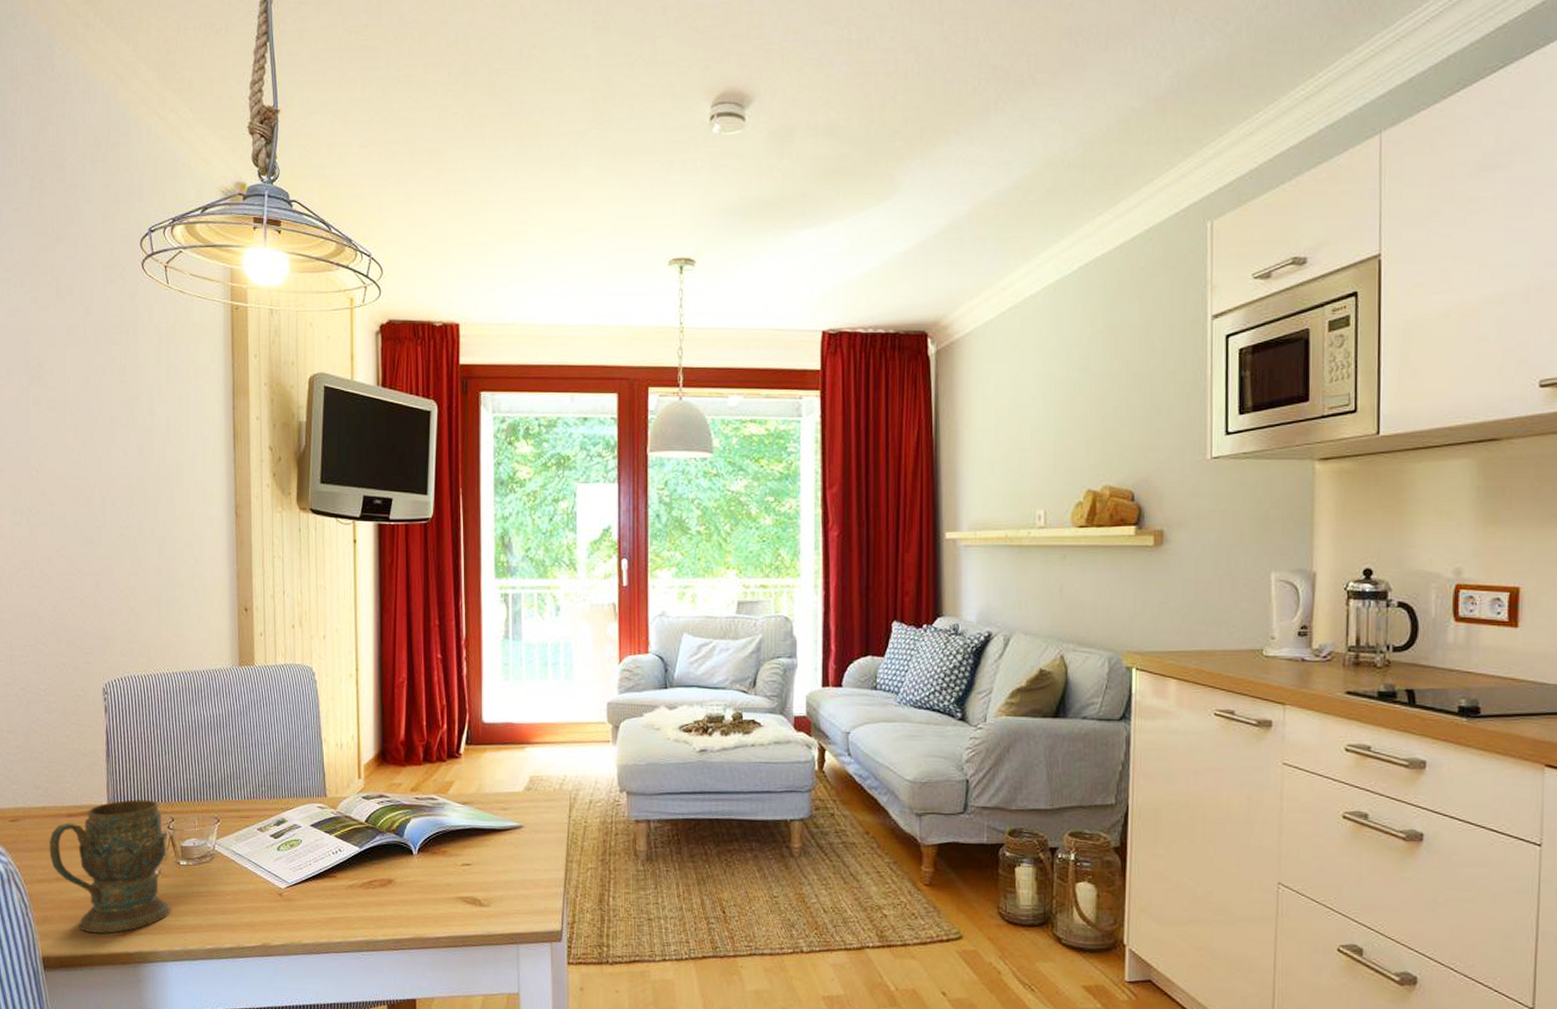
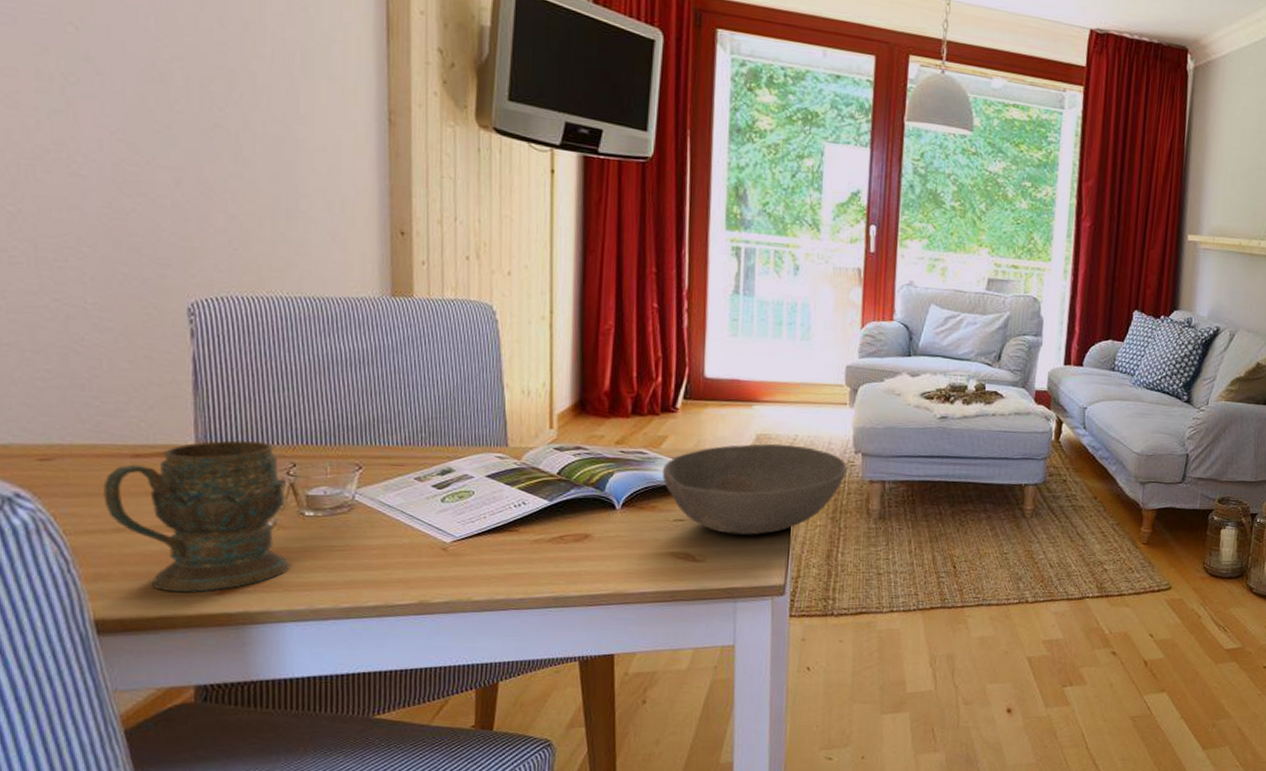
bowl: none [450,785,613,879] -> present [662,443,847,535]

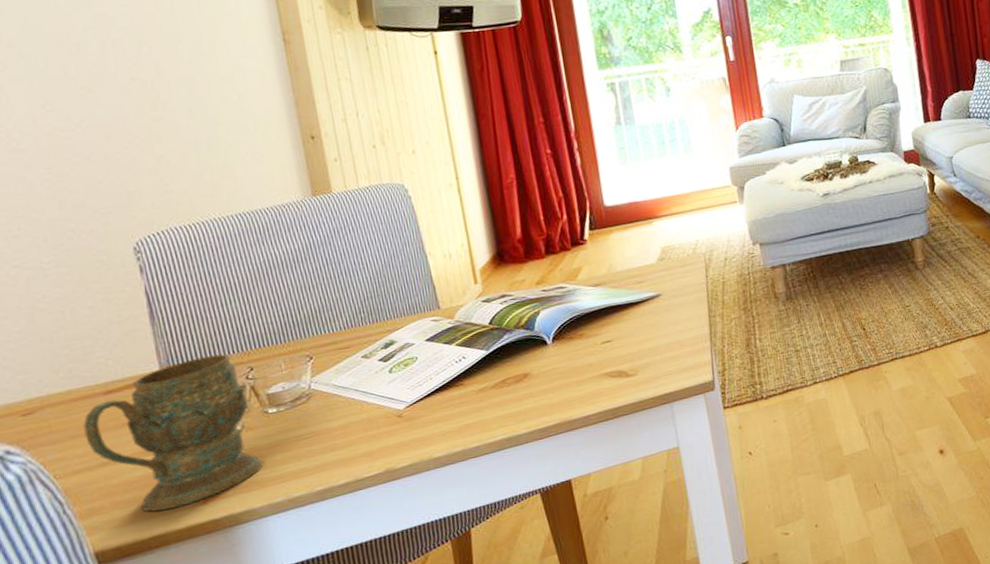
bowl: present [662,443,847,535] -> none [582,249,749,345]

